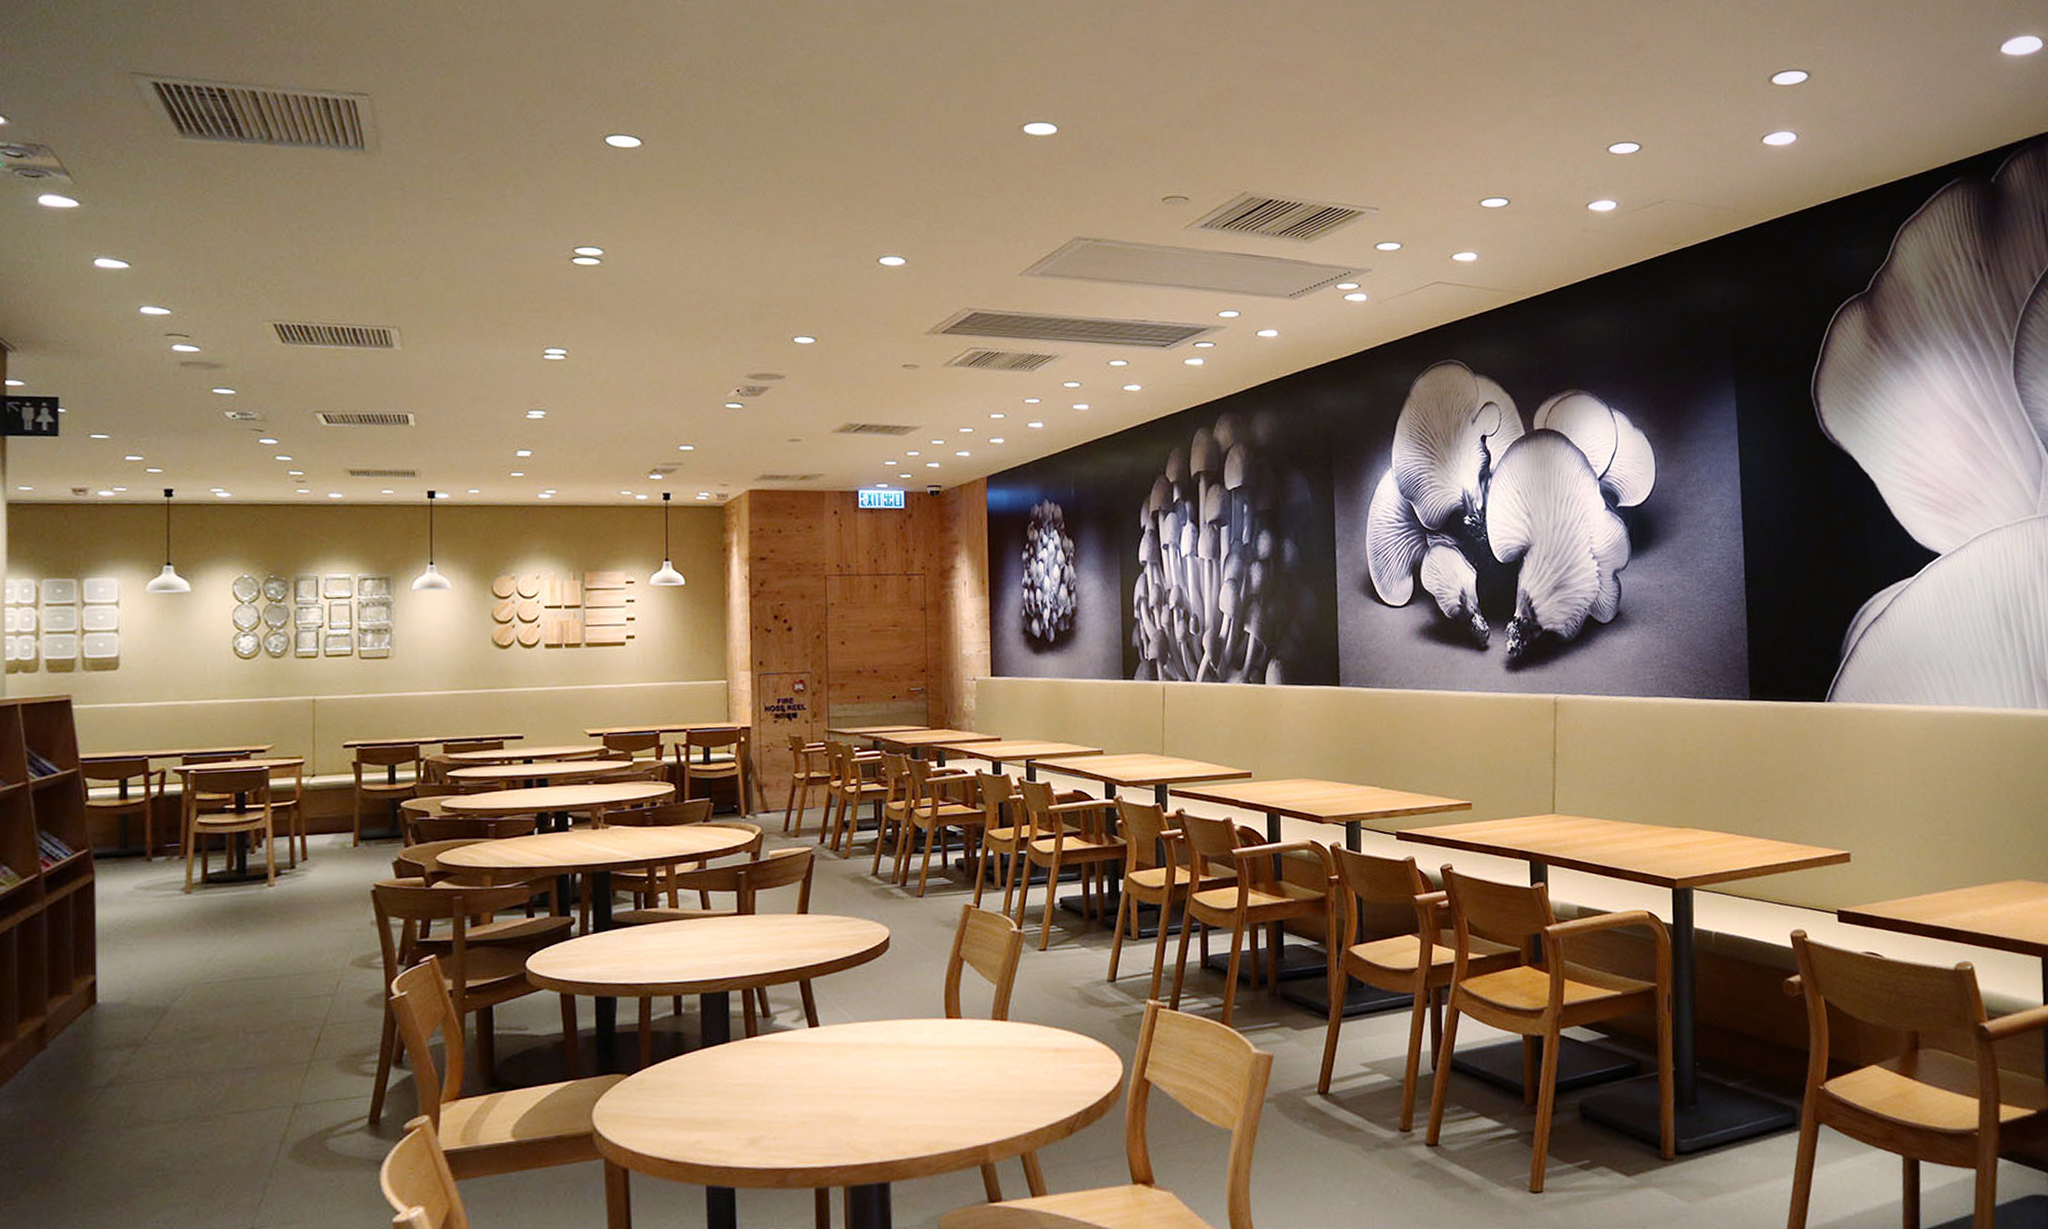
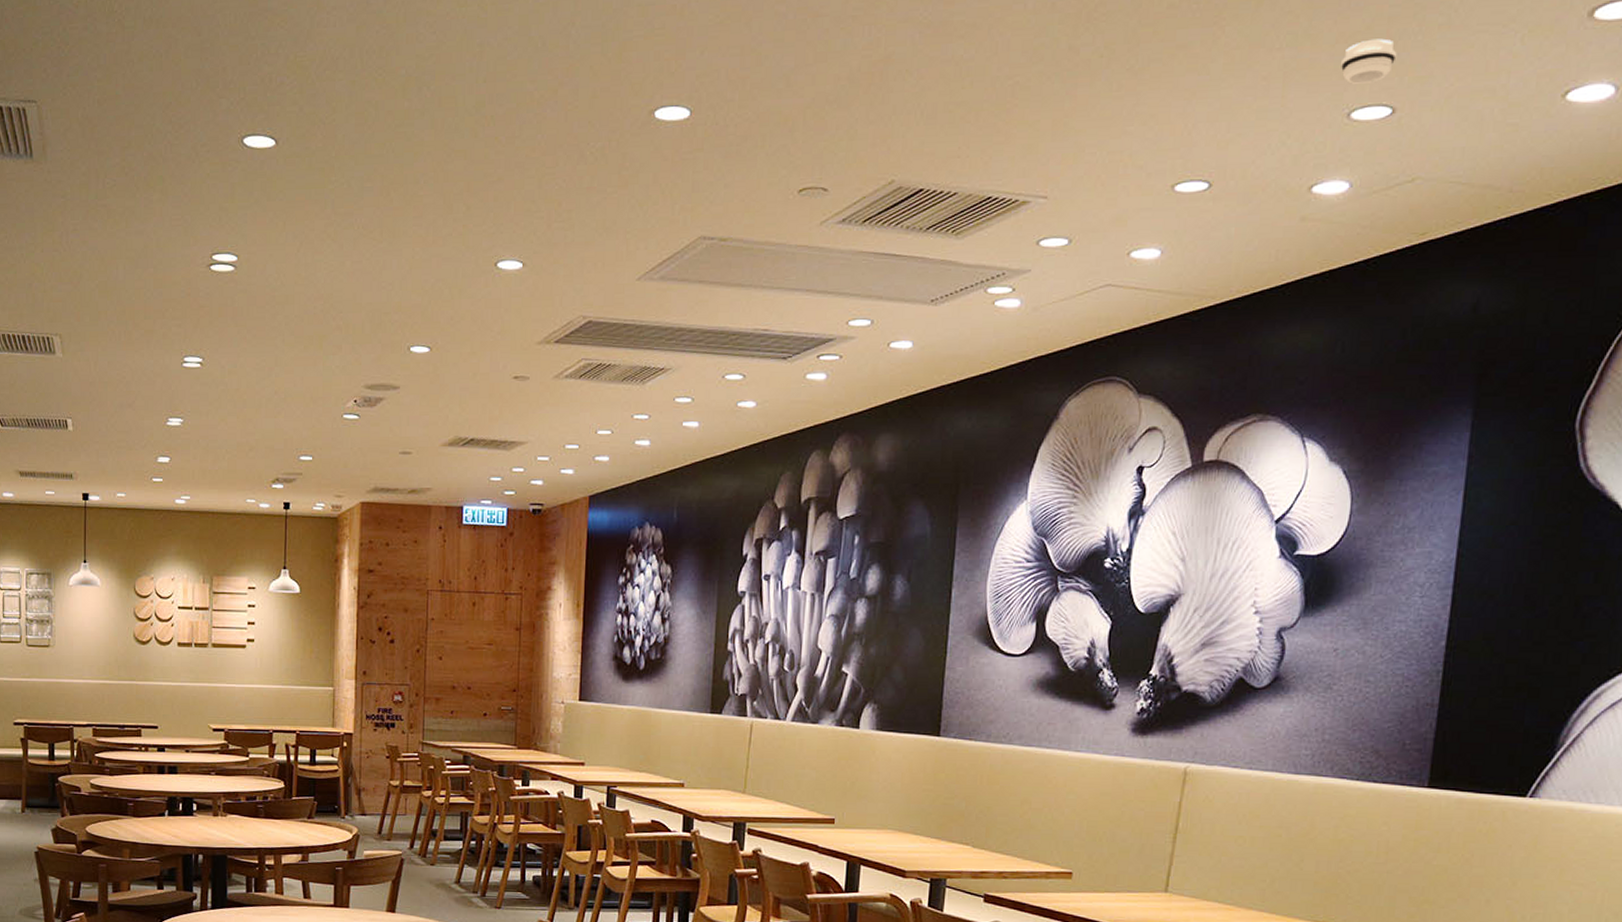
smoke detector: none [1596,91,1637,125] -> present [1341,38,1397,84]

